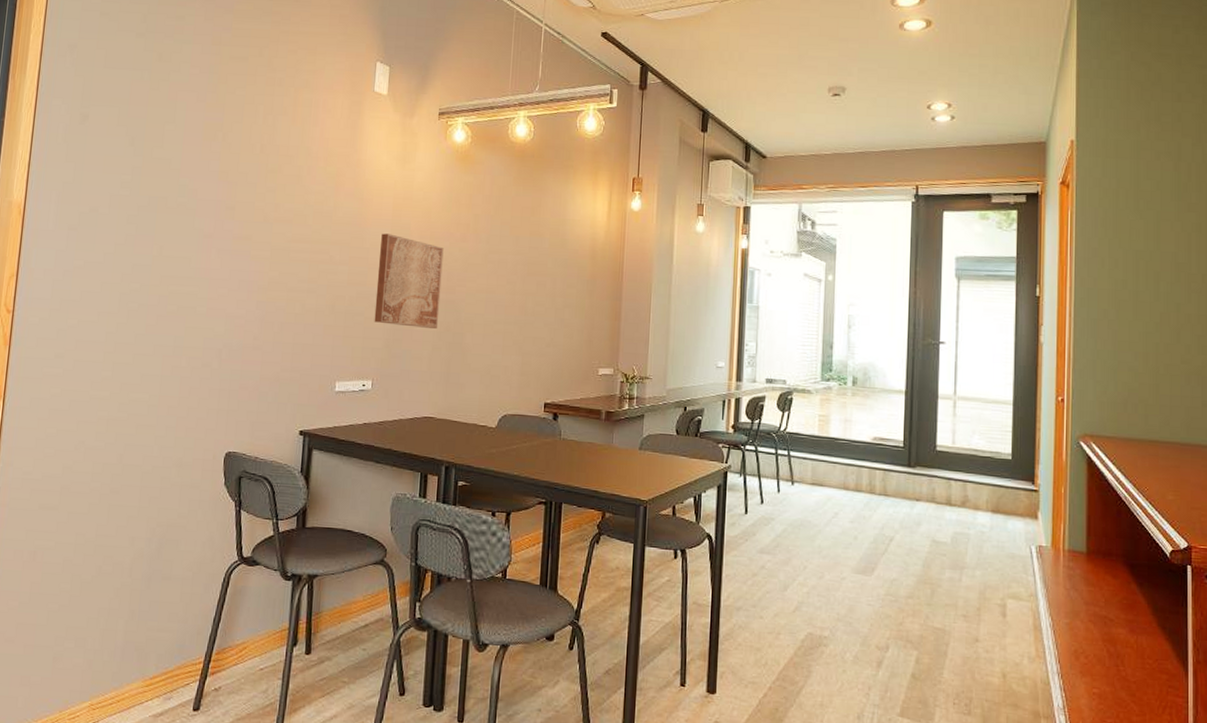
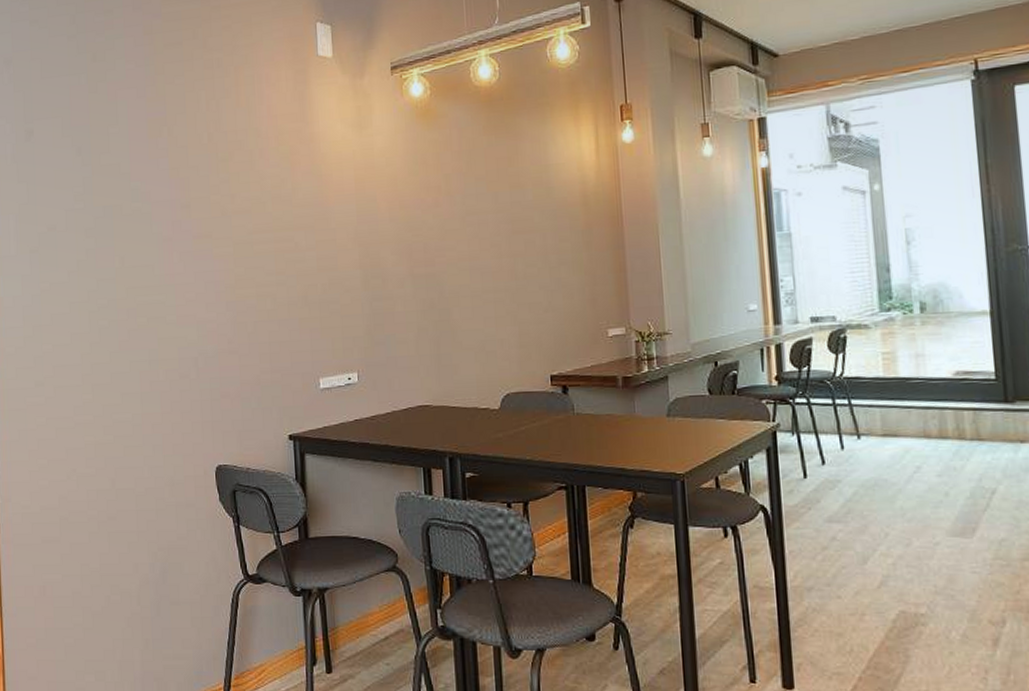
wall art: present [374,233,444,329] -> none [347,209,421,309]

